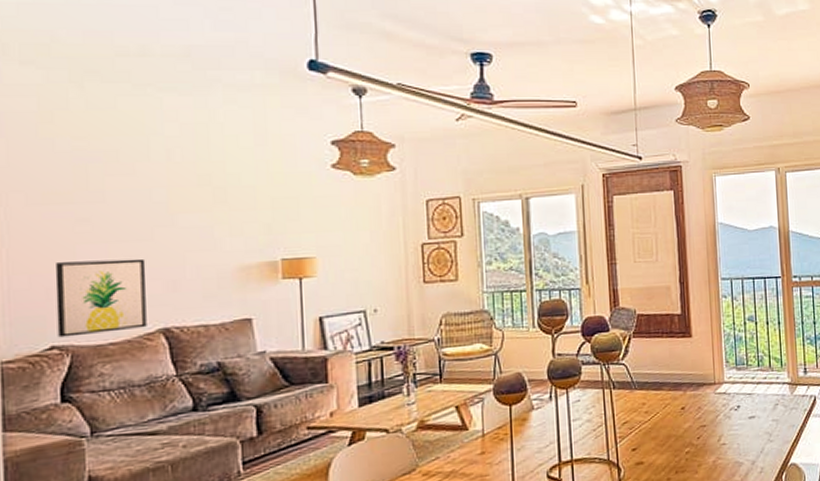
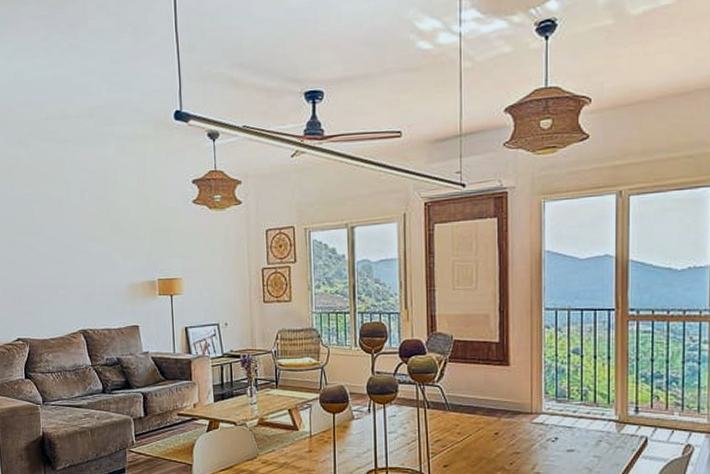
wall art: present [54,258,147,338] -> none [17,276,72,333]

